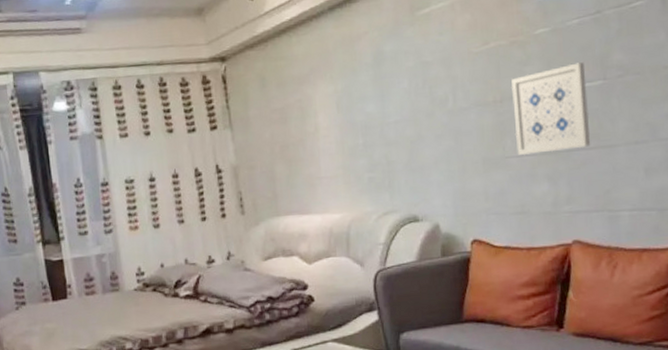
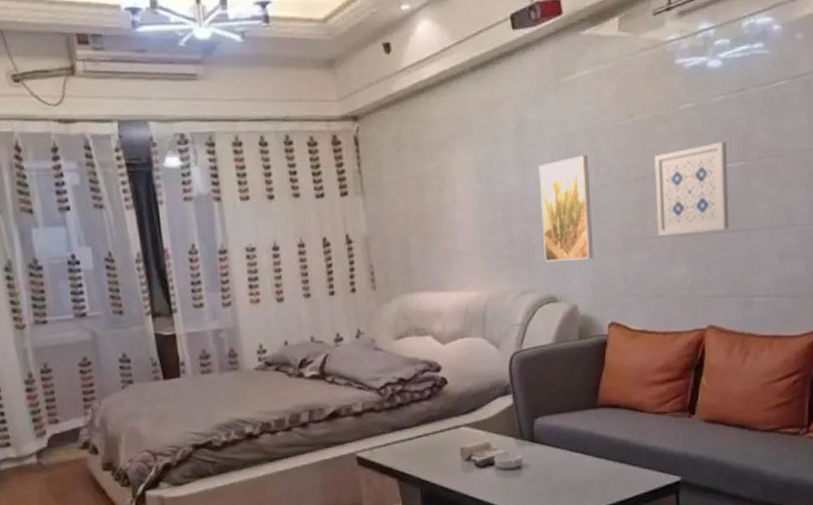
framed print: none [397,81,454,183] -> present [538,155,594,262]

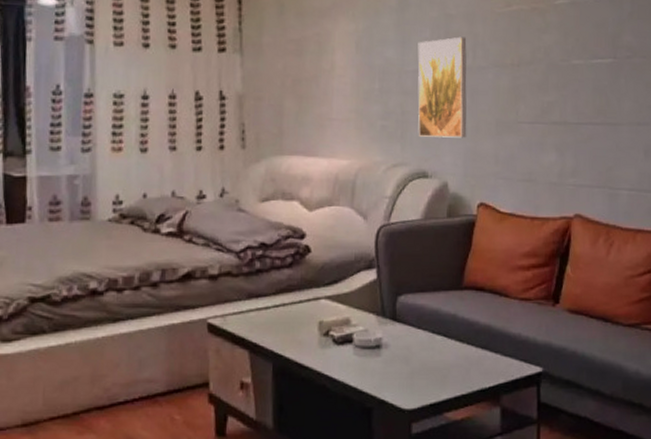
wall art: present [655,142,730,237] -> none [528,38,599,123]

